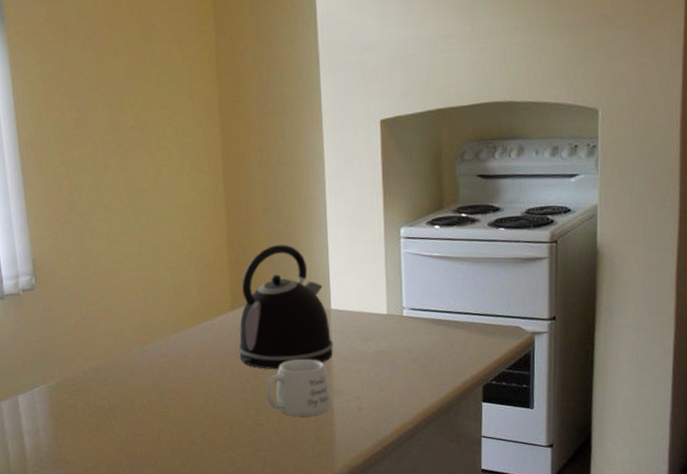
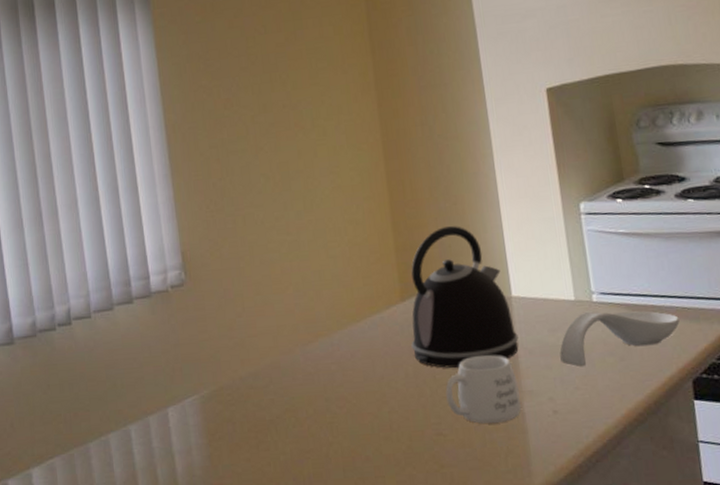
spoon rest: none [369,324,478,372] -> present [559,310,680,367]

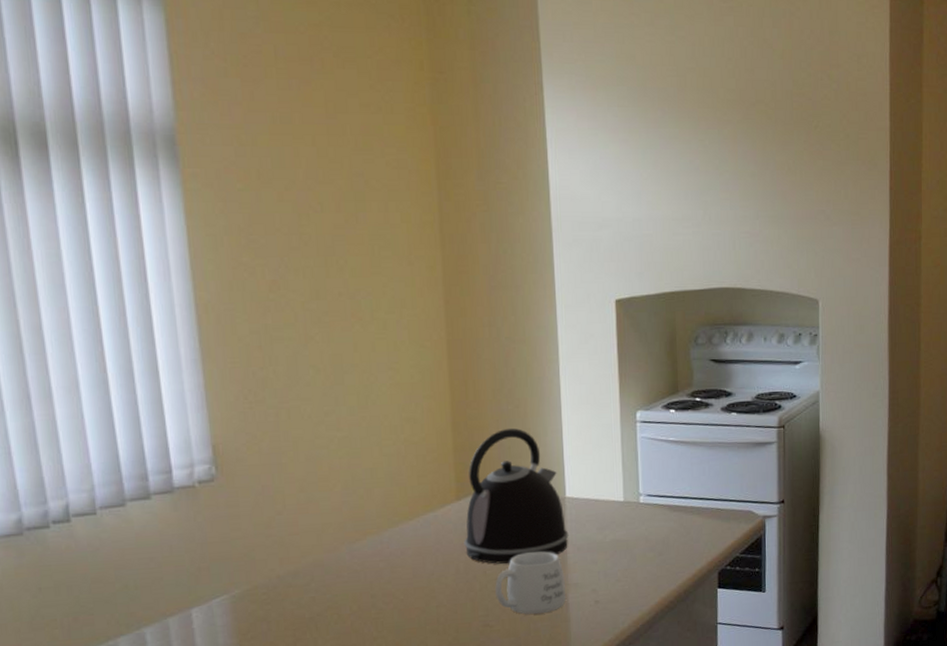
spoon rest: present [559,310,680,367] -> none [605,511,713,562]

